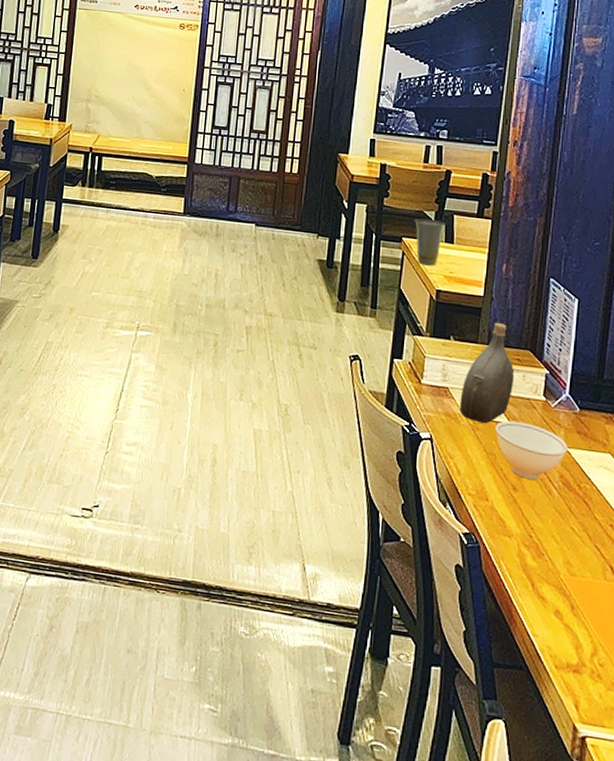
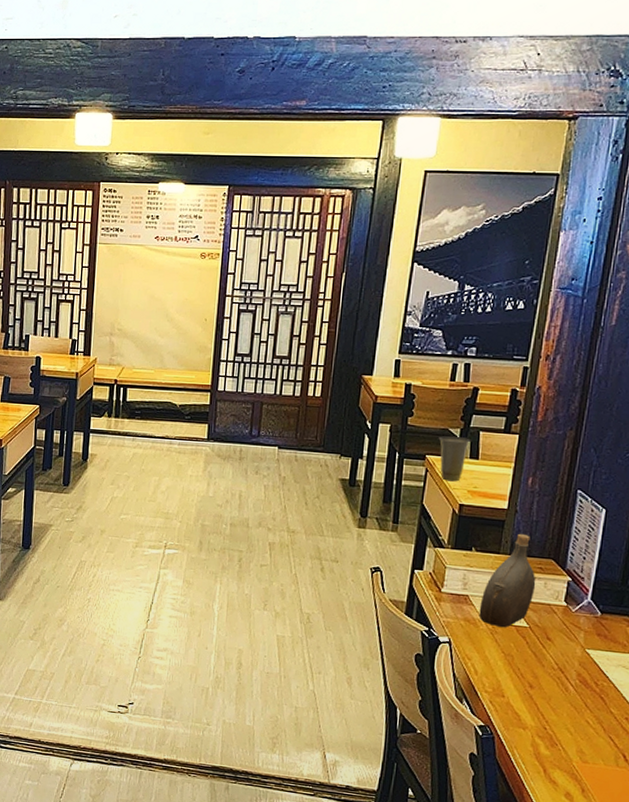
bowl: present [496,420,568,480] -> none [514,624,587,678]

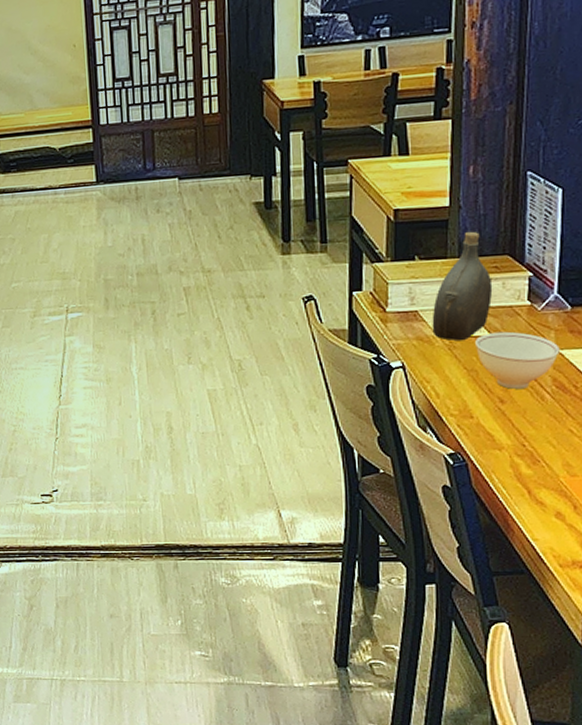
cup: present [438,435,471,482] -> none [360,132,397,186]
bowl: none [514,624,587,678] -> present [475,331,560,389]

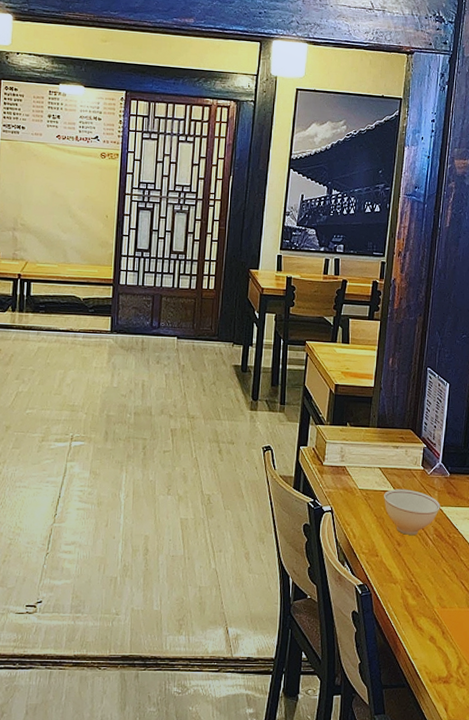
water jug: present [432,231,493,341] -> none [354,408,399,494]

